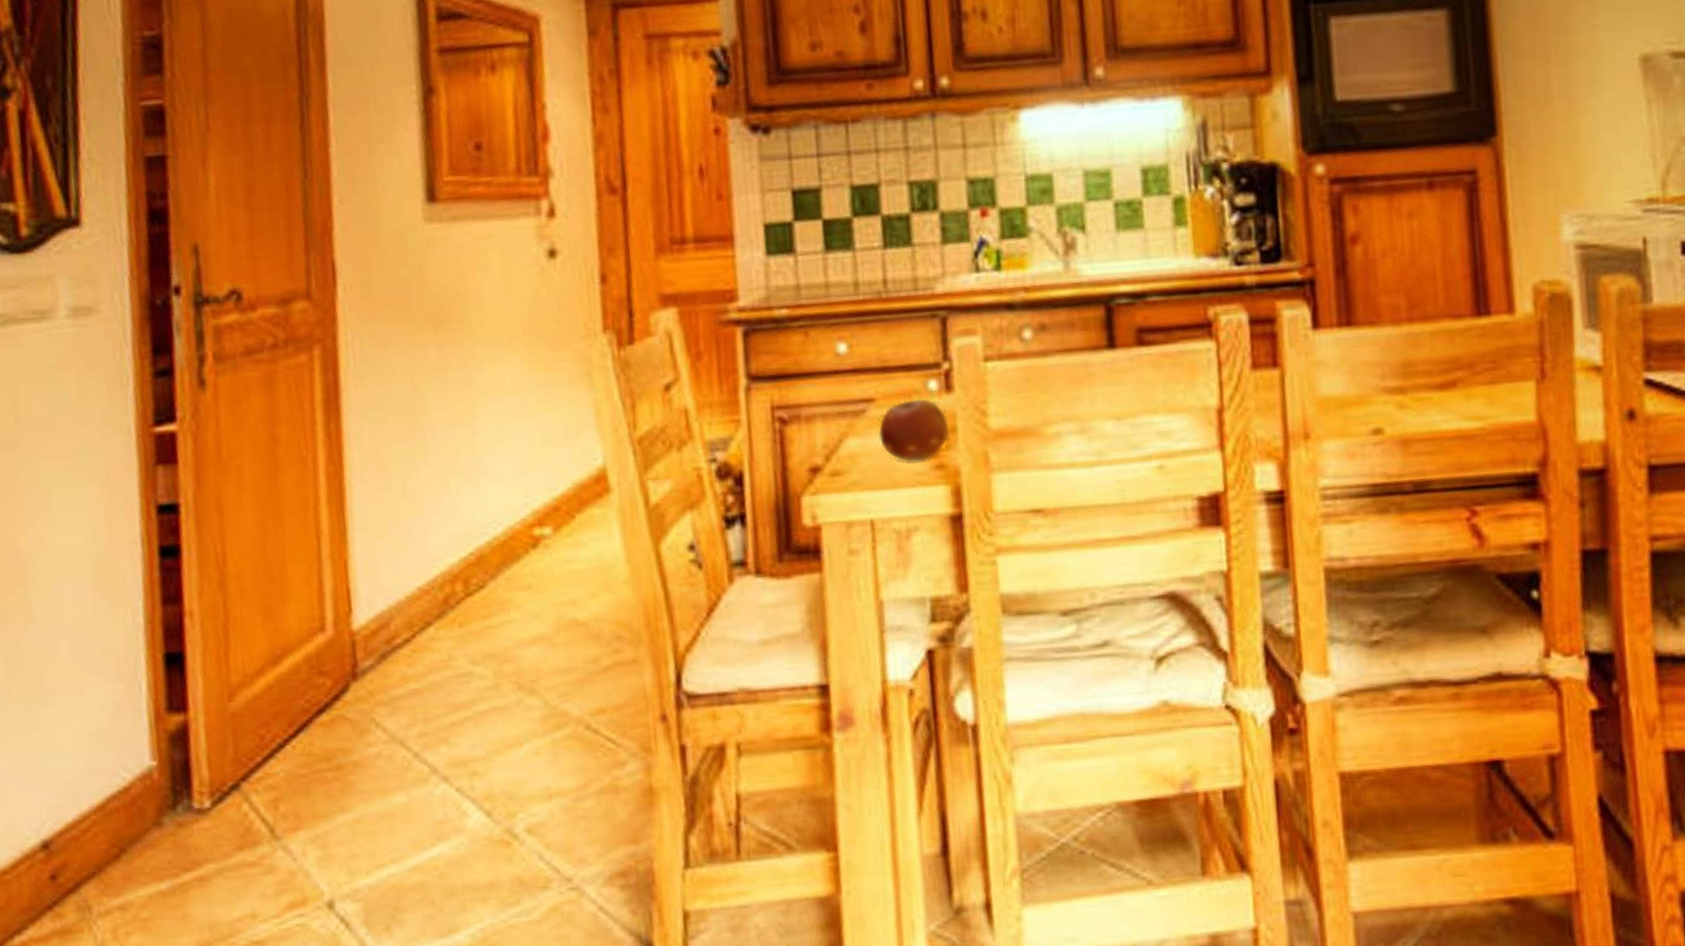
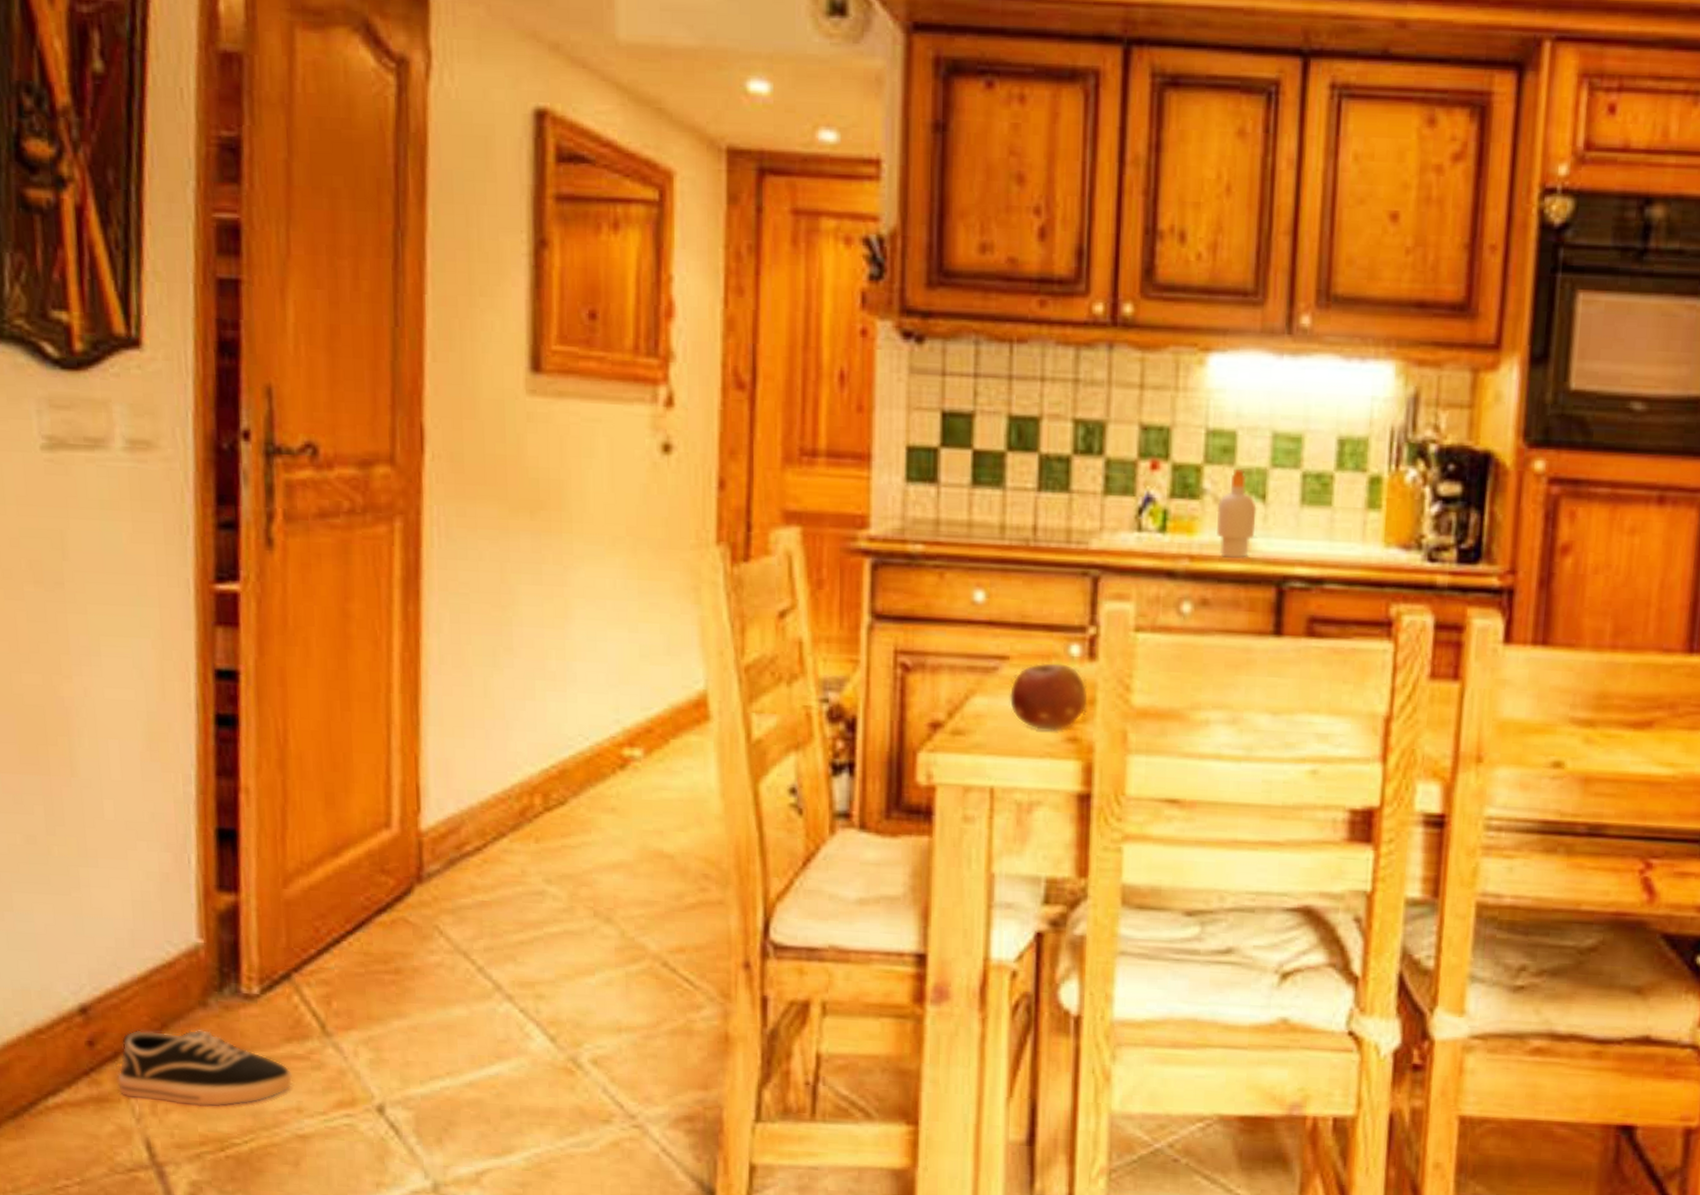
shoe: none [79,849,246,927] -> present [116,1029,293,1107]
soap bottle: none [1044,207,1079,285] -> present [1217,469,1256,558]

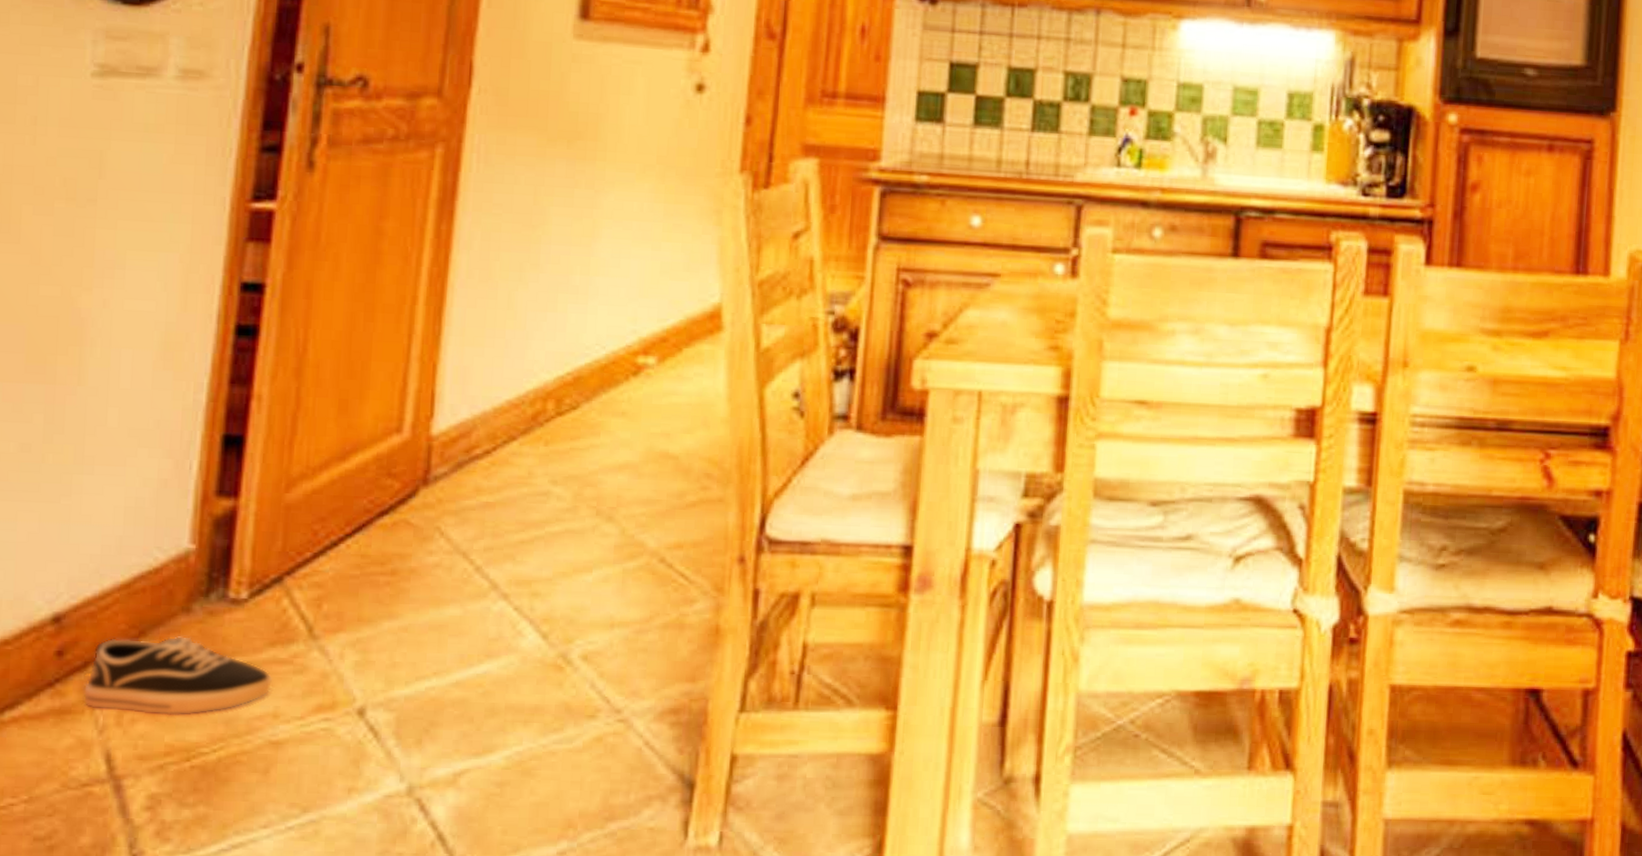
fruit: present [1010,663,1088,731] -> none [1000,280,1069,340]
soap bottle: present [1217,469,1256,558] -> none [1185,116,1218,191]

